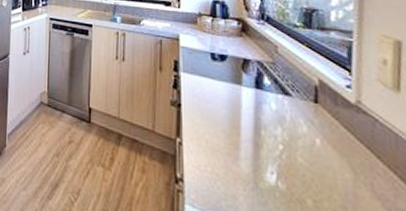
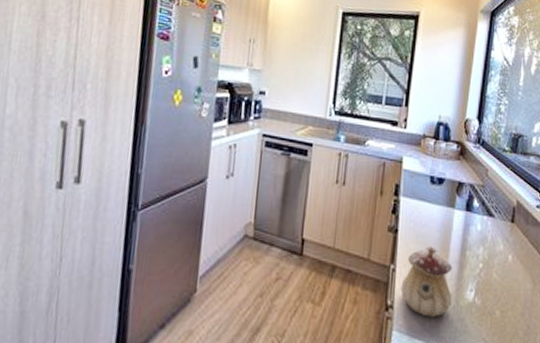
teapot: none [189,122,250,197] -> present [400,246,453,318]

